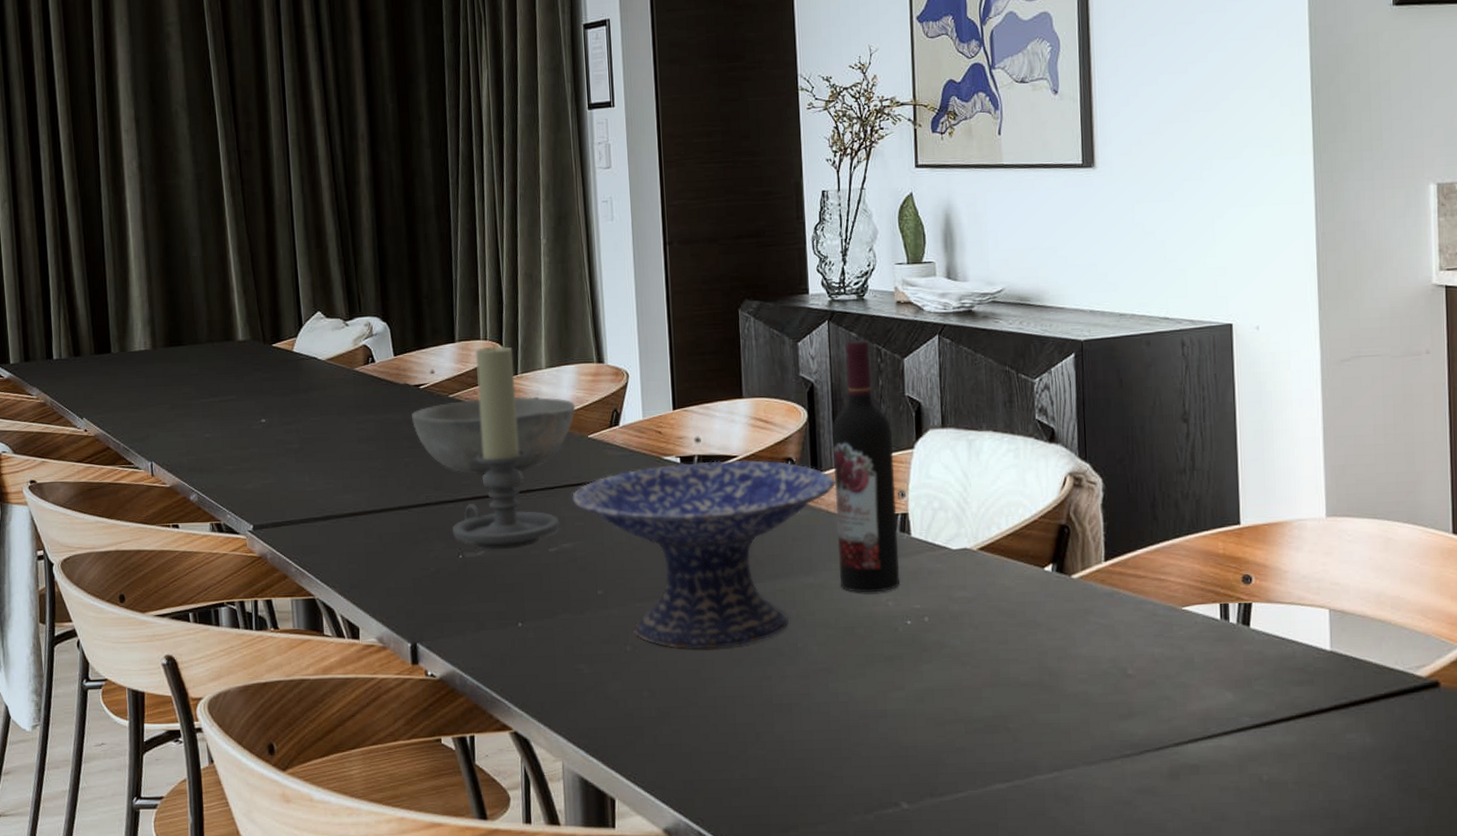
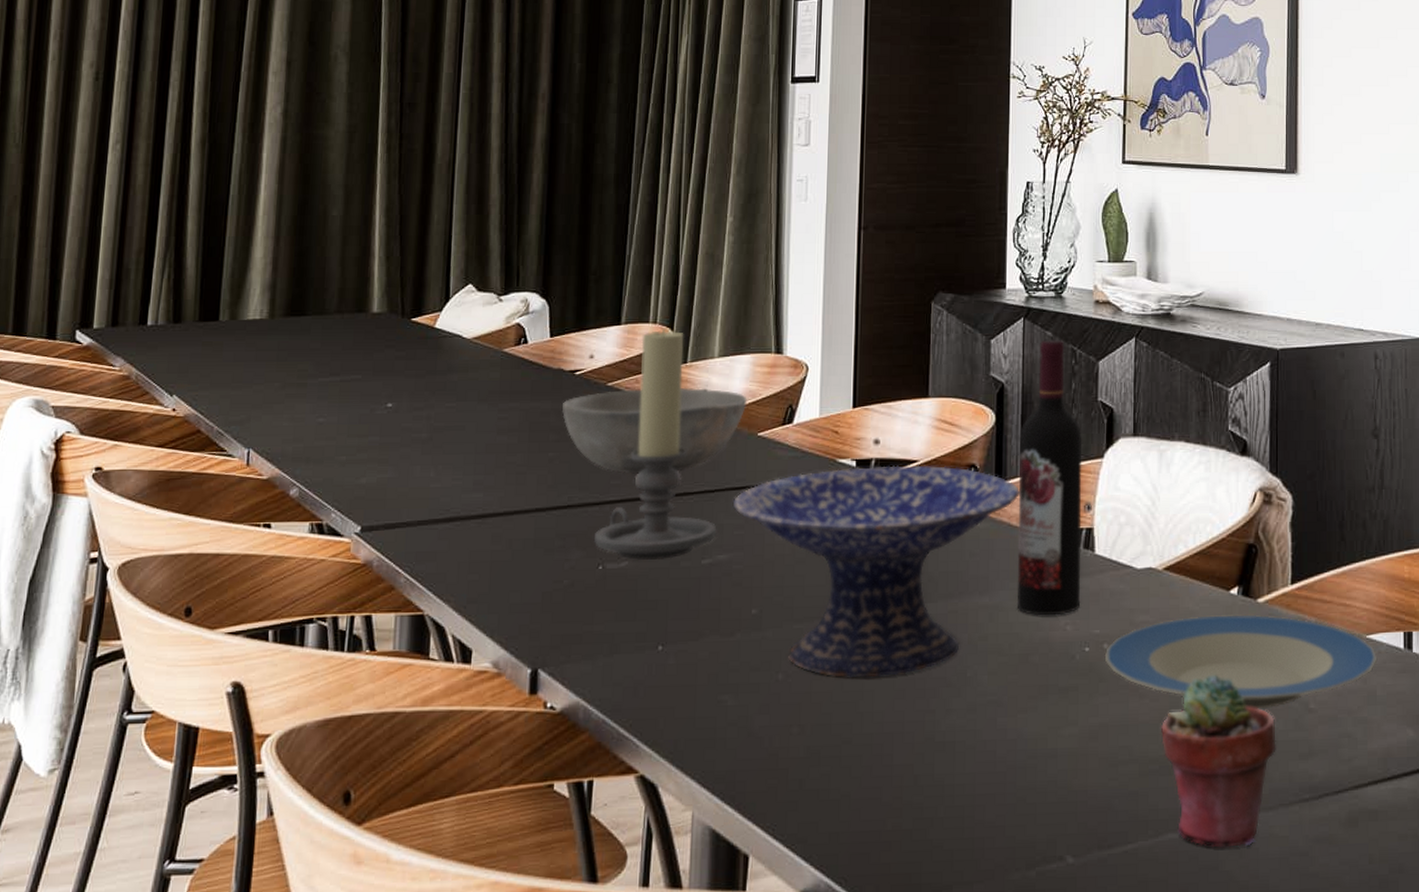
plate: none [927,589,1194,675] -> present [1105,614,1378,709]
potted succulent: none [984,643,1096,797] -> present [1161,674,1276,848]

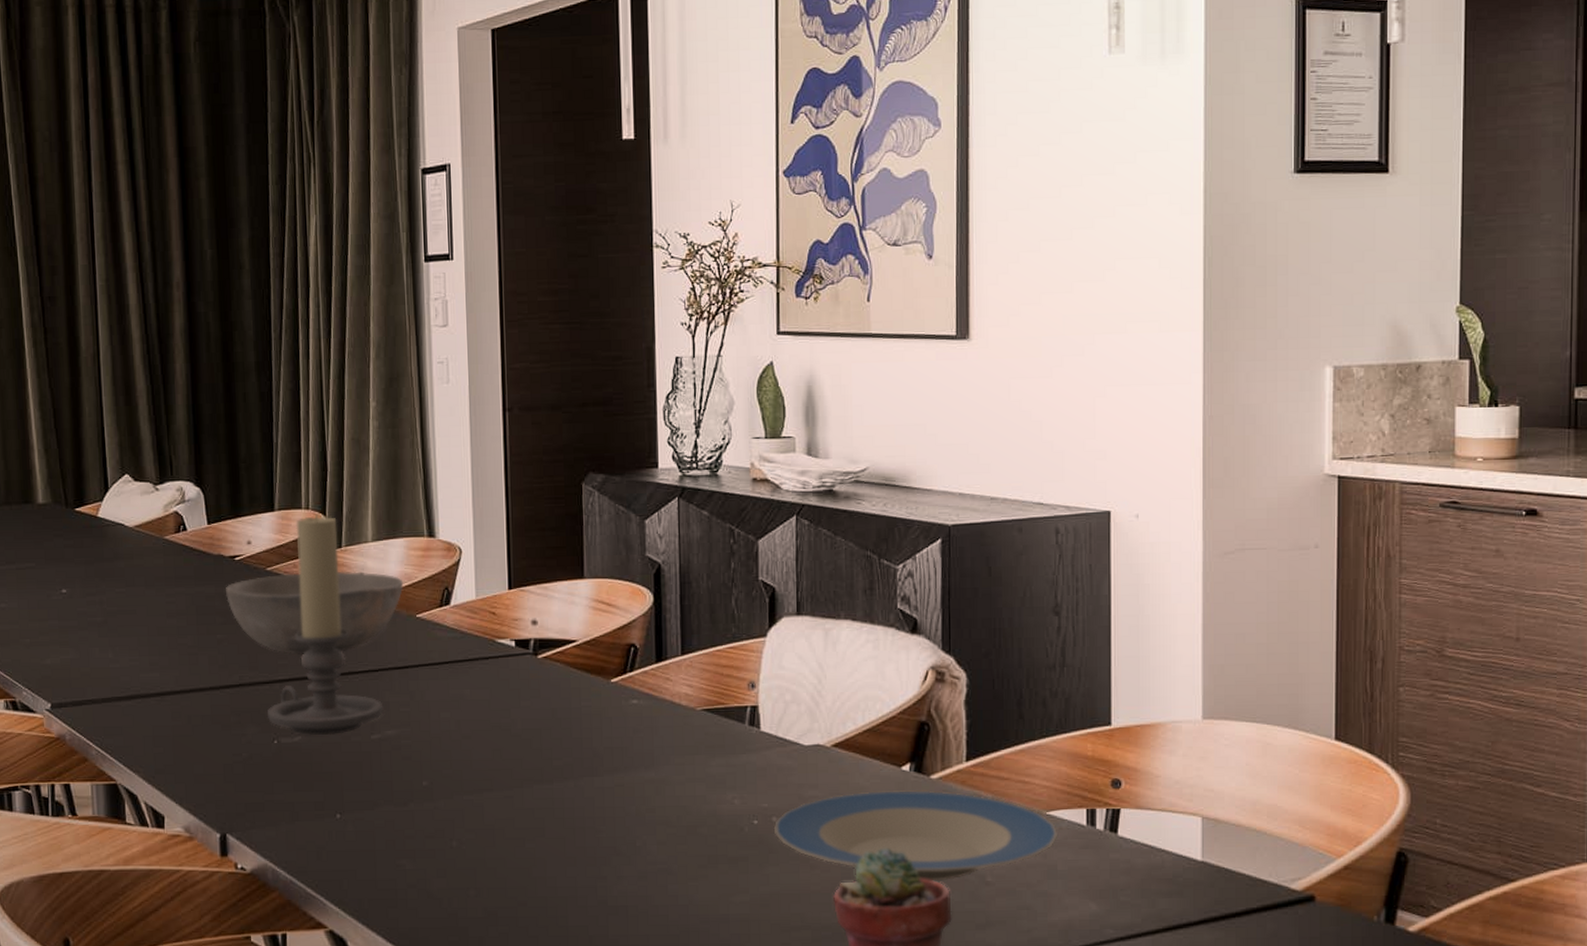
decorative bowl: present [732,465,1019,678] -> none [396,644,681,846]
wine bottle: present [1016,339,1083,616] -> none [678,518,748,790]

